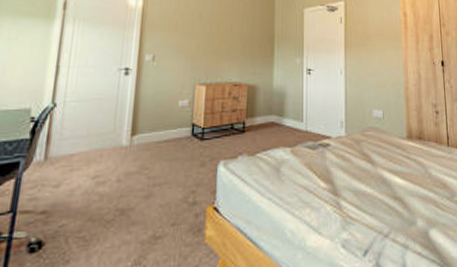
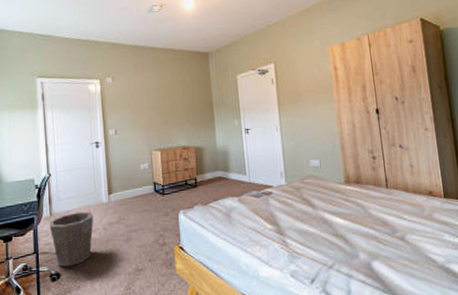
waste bin: none [40,156,107,233] -> present [49,211,94,267]

